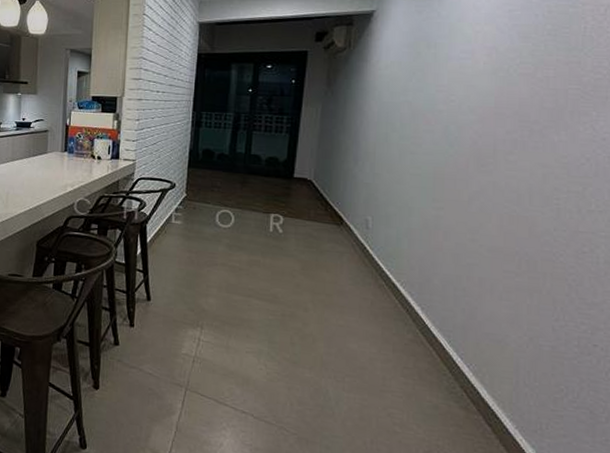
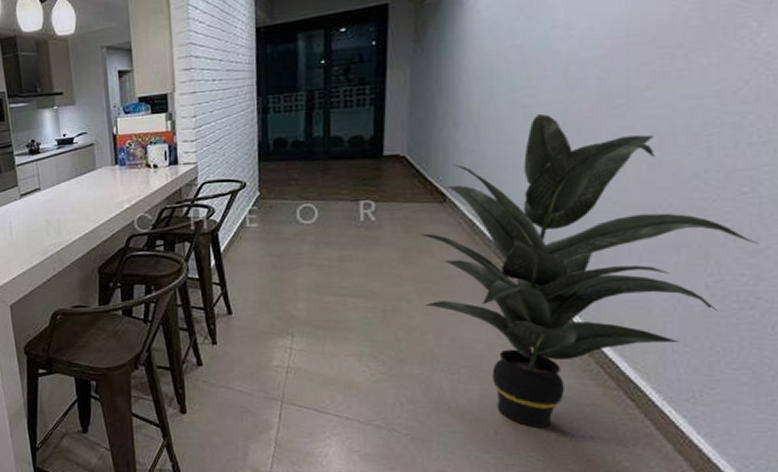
indoor plant: none [319,160,596,443] -> present [420,113,759,428]

